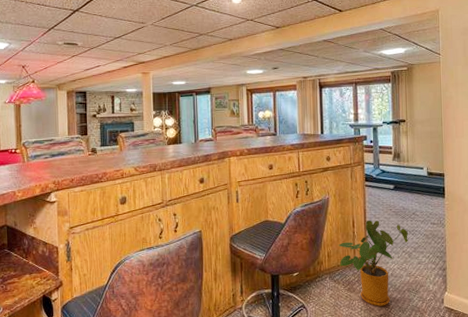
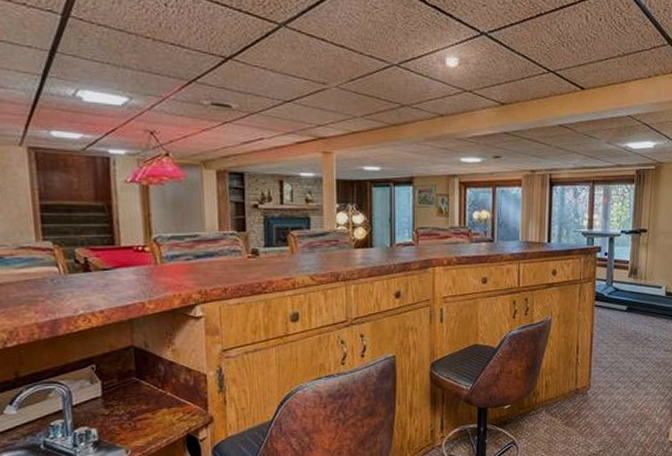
house plant: present [337,220,409,307] -> none [557,345,639,442]

